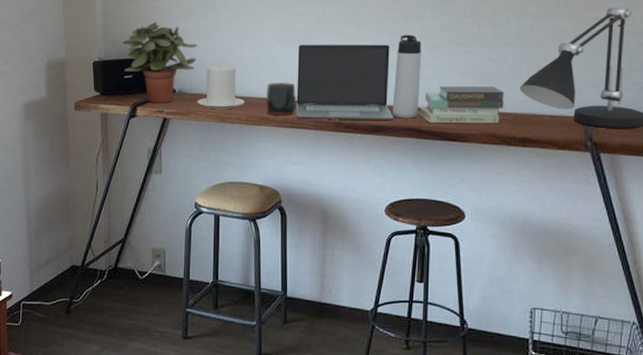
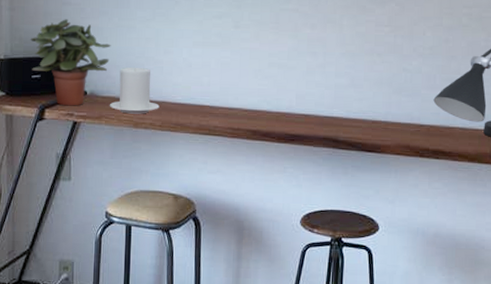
mug: present [266,82,297,116] -> none [182,86,213,122]
laptop: present [296,44,394,121] -> none [212,48,310,130]
thermos bottle: present [392,35,422,119] -> none [309,42,339,128]
books: present [419,86,504,124] -> none [336,96,419,135]

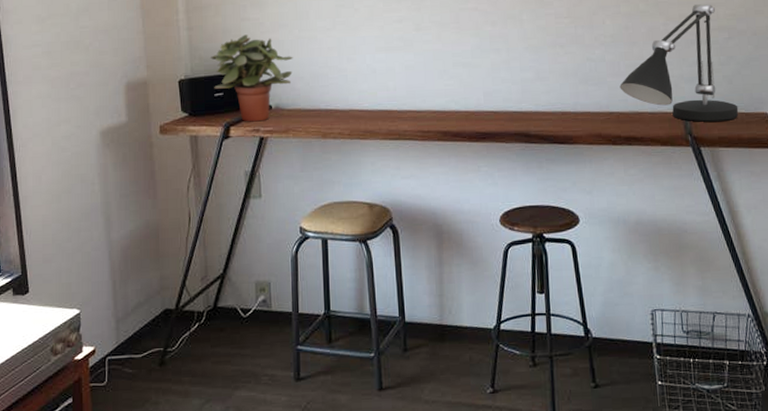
candle: present [109,67,160,114] -> none [295,77,347,125]

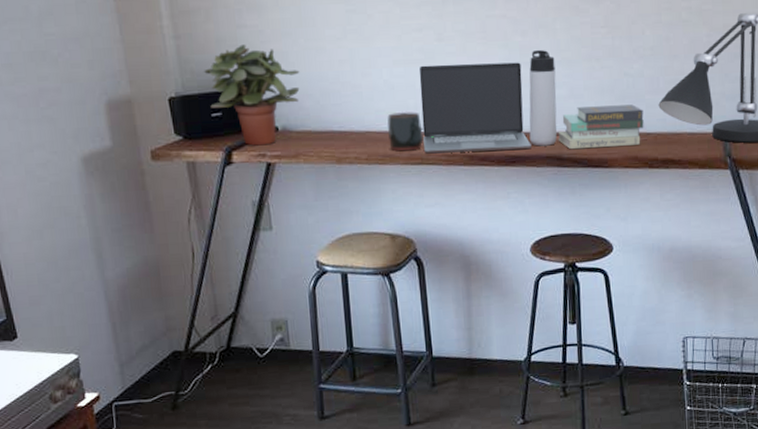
mug: none [369,92,401,128] -> present [387,111,424,151]
laptop: none [398,49,501,130] -> present [419,62,531,154]
thermos bottle: none [498,38,525,124] -> present [529,50,557,147]
books: none [525,86,607,127] -> present [558,104,644,150]

